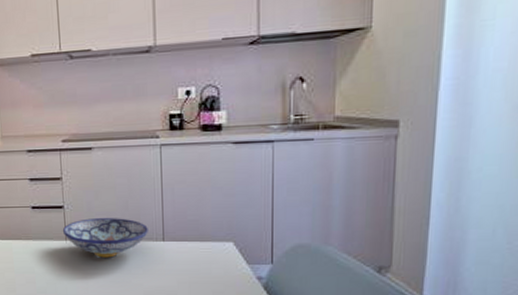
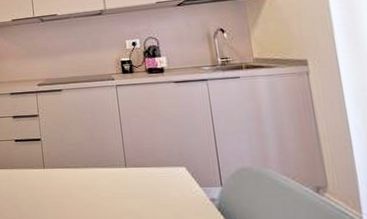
bowl: present [62,218,148,258] -> none [40,148,112,184]

